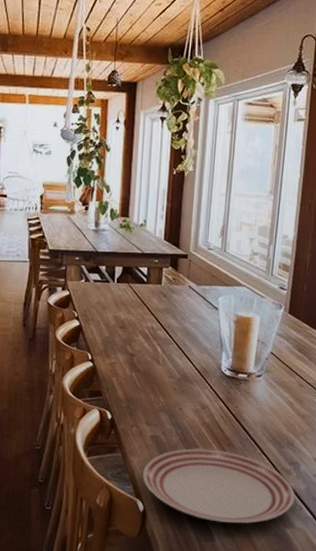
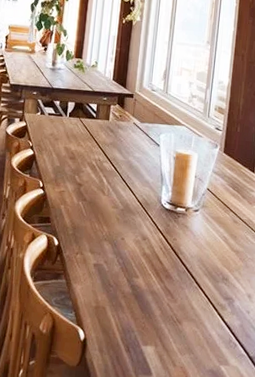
dinner plate: present [142,448,296,523] -> none [84,278,230,358]

